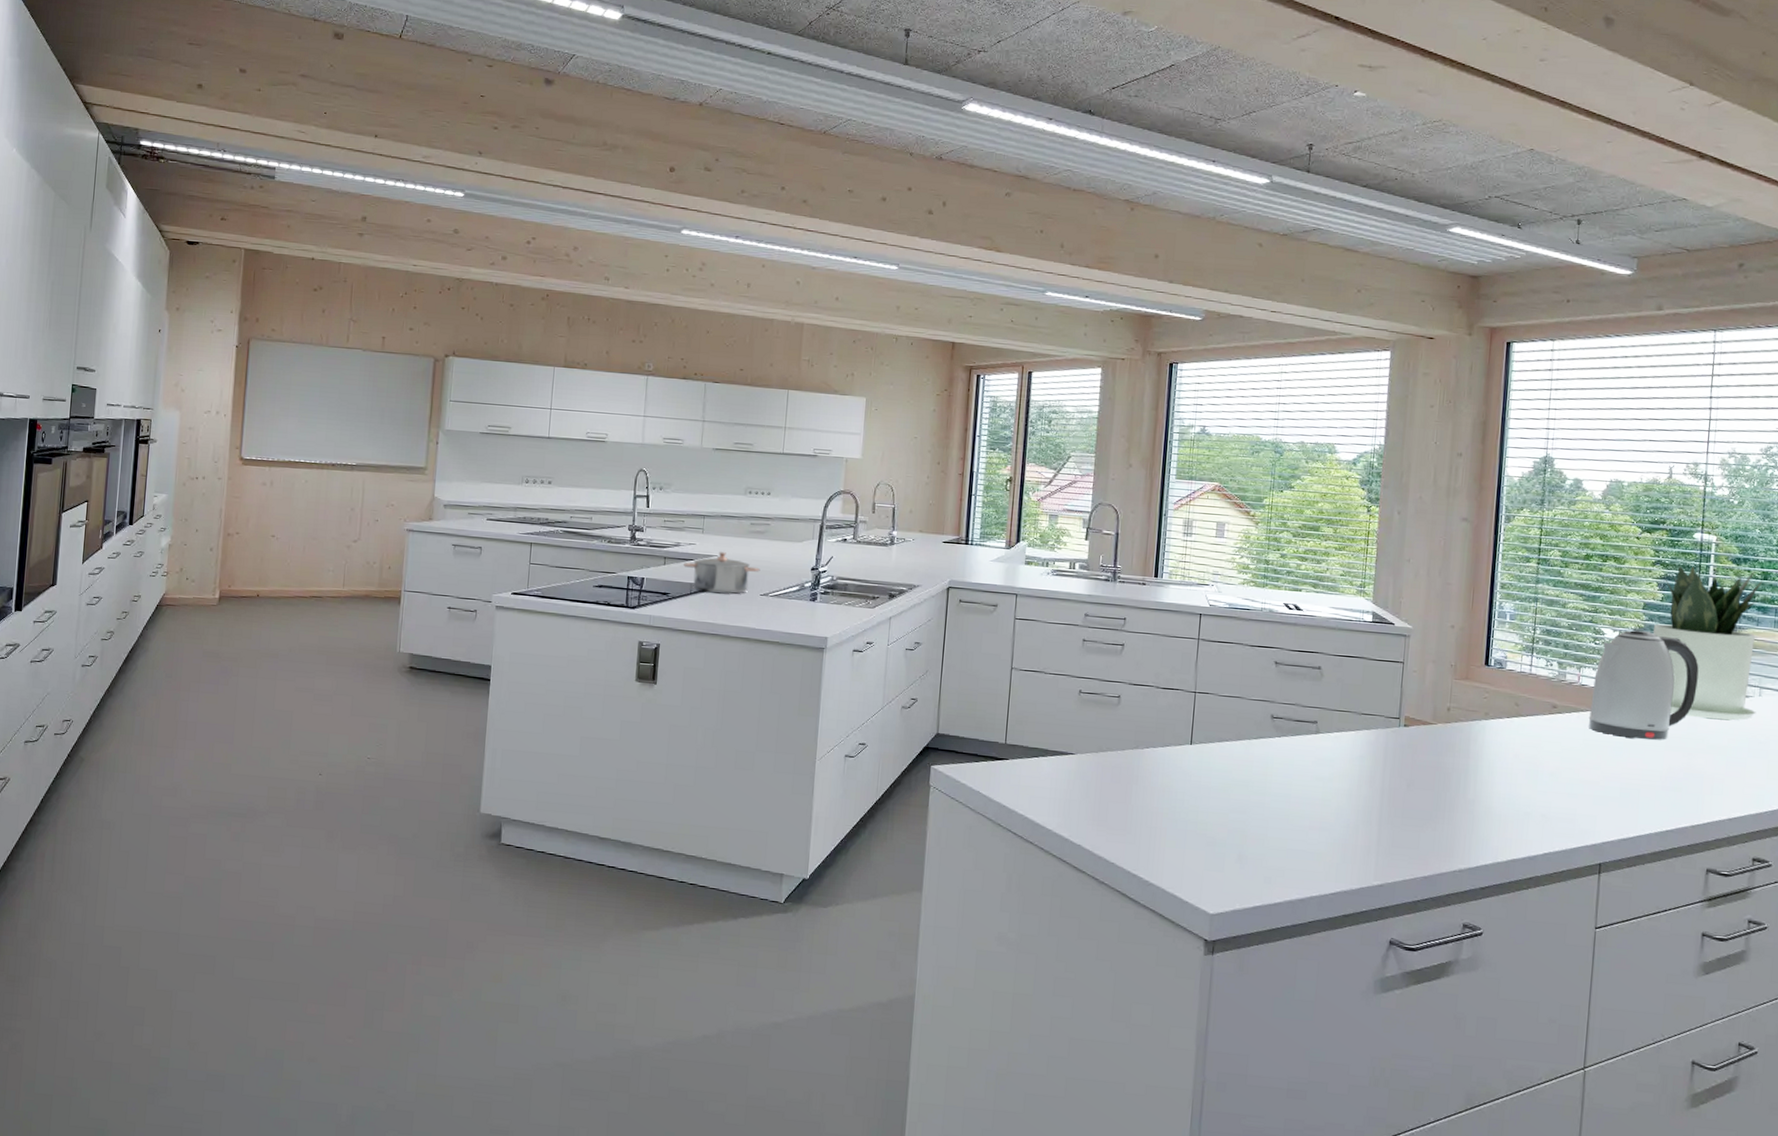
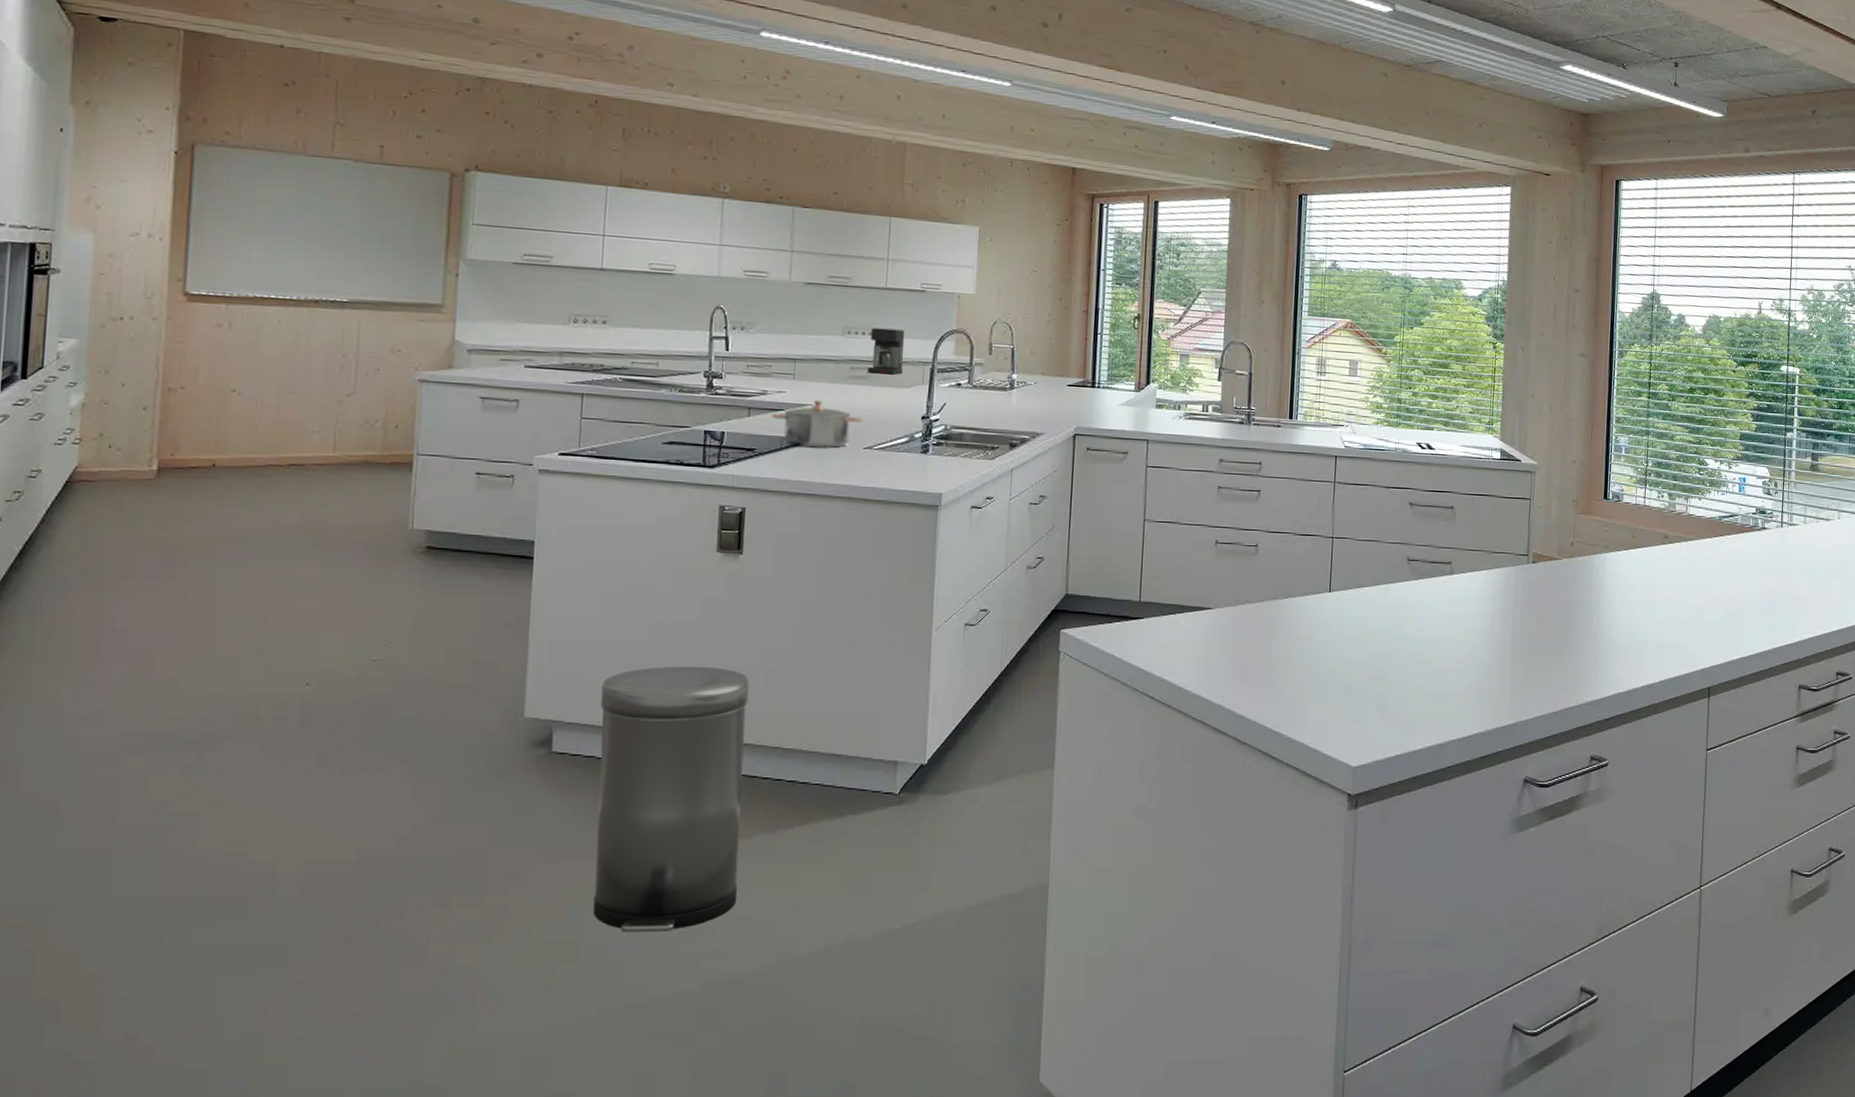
pedal bin: none [530,777,660,1004] -> present [593,666,749,933]
coffee maker: none [765,488,799,531] -> present [867,327,905,376]
kettle: present [1588,629,1699,741] -> none [1695,459,1788,566]
planter: present [1652,566,1763,721] -> none [1748,397,1839,543]

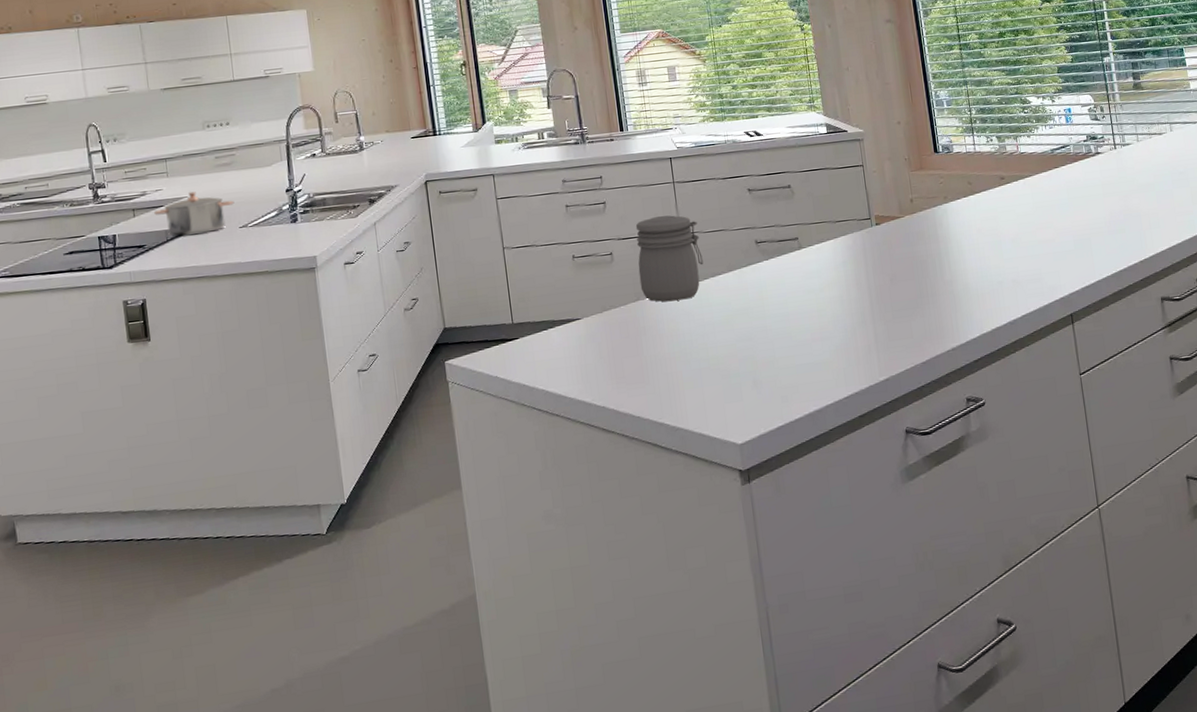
pedal bin: present [593,666,749,933] -> none [50,445,200,695]
coffee maker: present [867,327,905,376] -> none [227,115,262,160]
jar: none [1280,515,1351,607] -> present [635,215,703,302]

